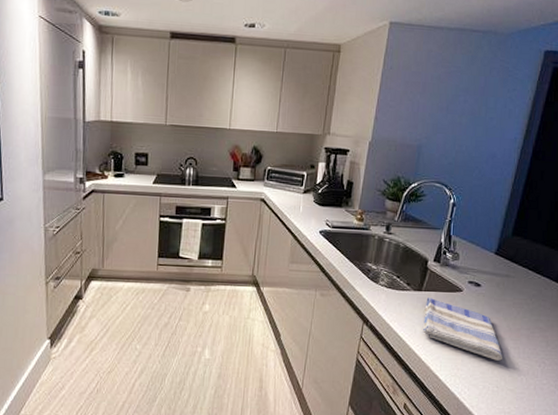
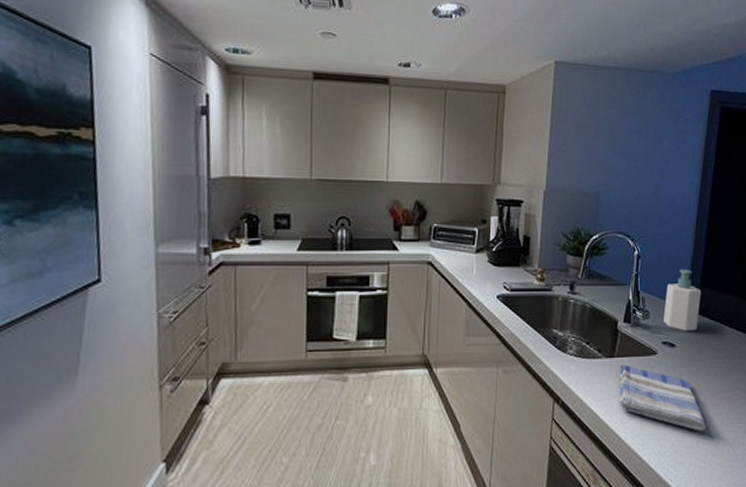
soap bottle: none [471,218,512,274] -> present [663,268,702,331]

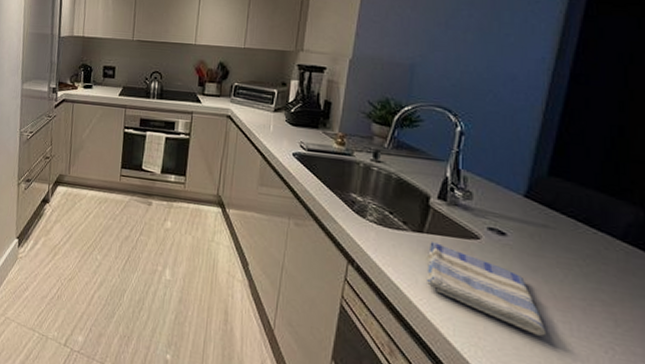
soap bottle: present [663,268,702,331] -> none [490,152,549,223]

